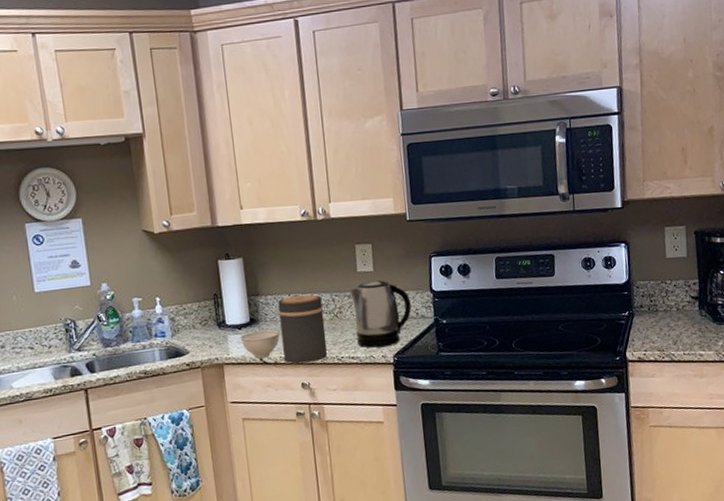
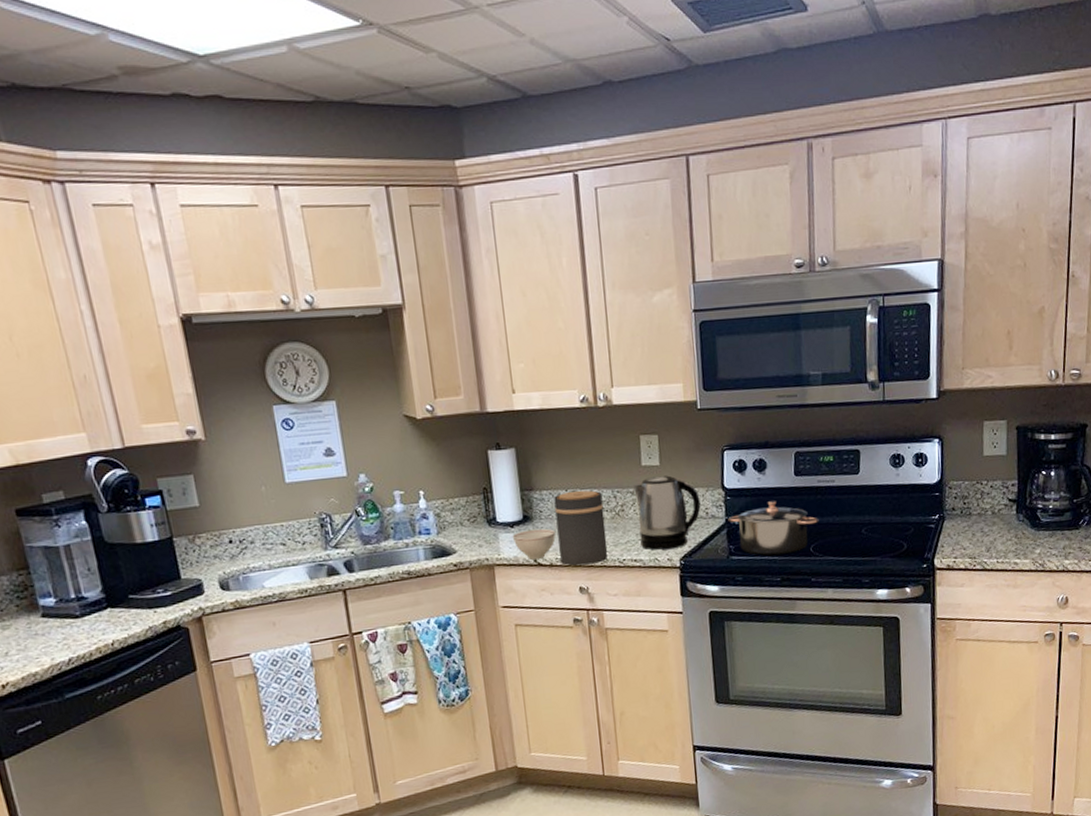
cooking pot: none [436,301,520,352] -> present [728,500,819,556]

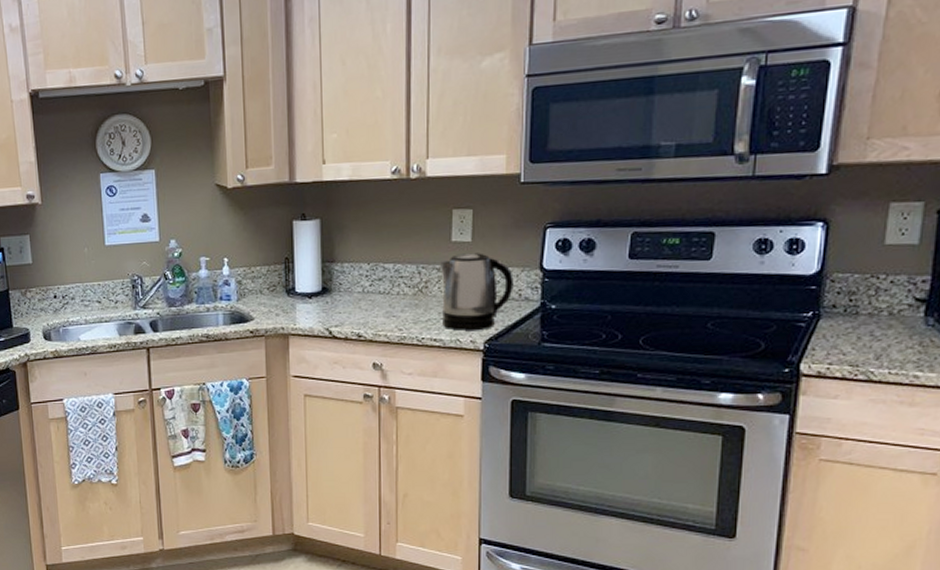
bowl: present [512,528,556,561] -> none [309,301,354,333]
cylinder: present [554,490,609,566] -> none [355,264,407,341]
cooking pot: present [728,500,819,556] -> none [543,284,654,346]

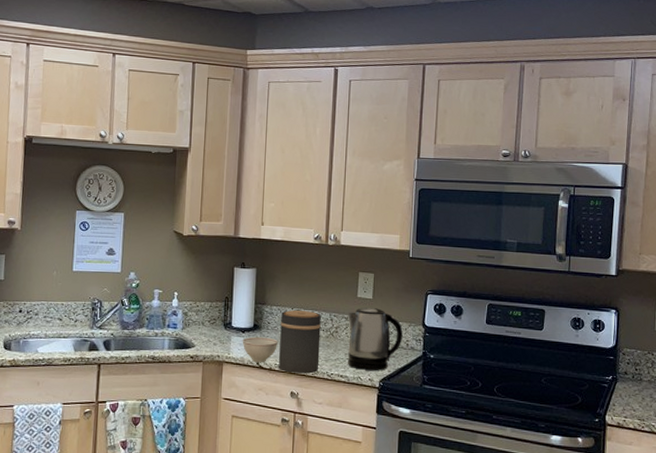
bowl: none [309,301,354,333] -> present [242,336,279,363]
cylinder: none [355,264,407,341] -> present [279,310,321,374]

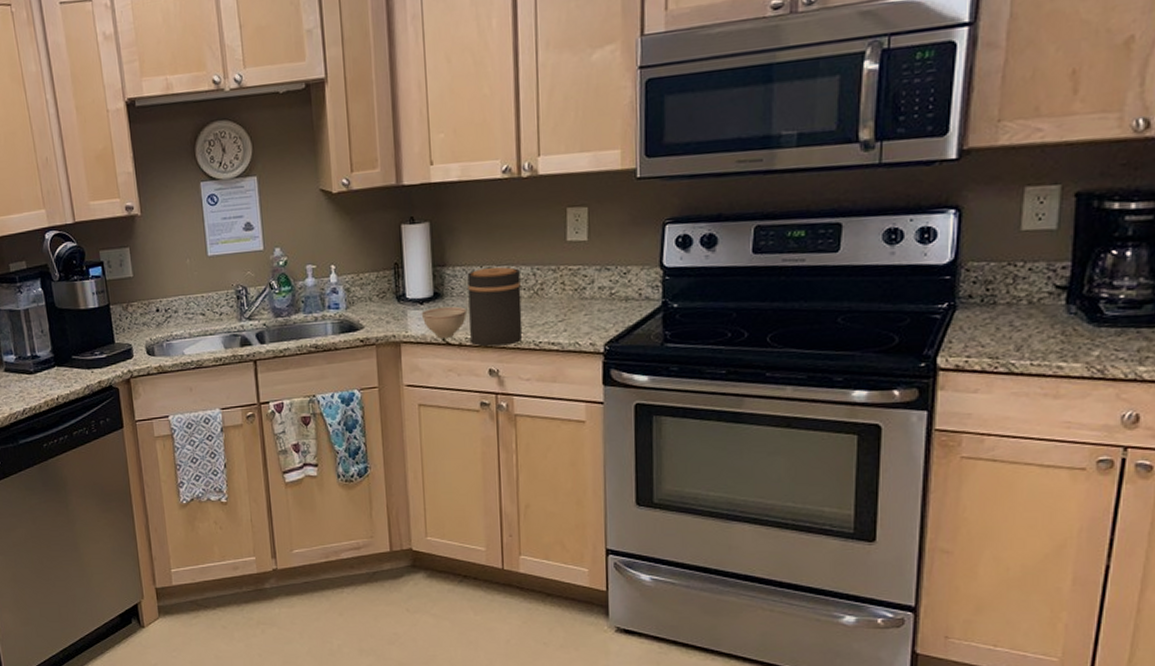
kettle: present [348,307,403,370] -> none [556,251,633,333]

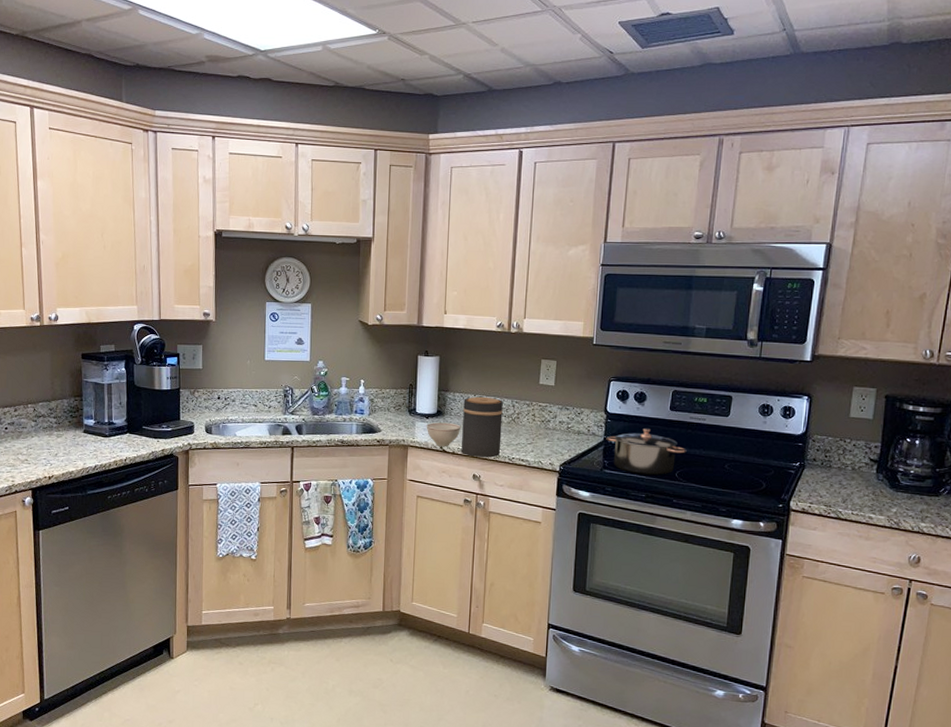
cooking pot: none [665,281,781,345] -> present [606,427,687,476]

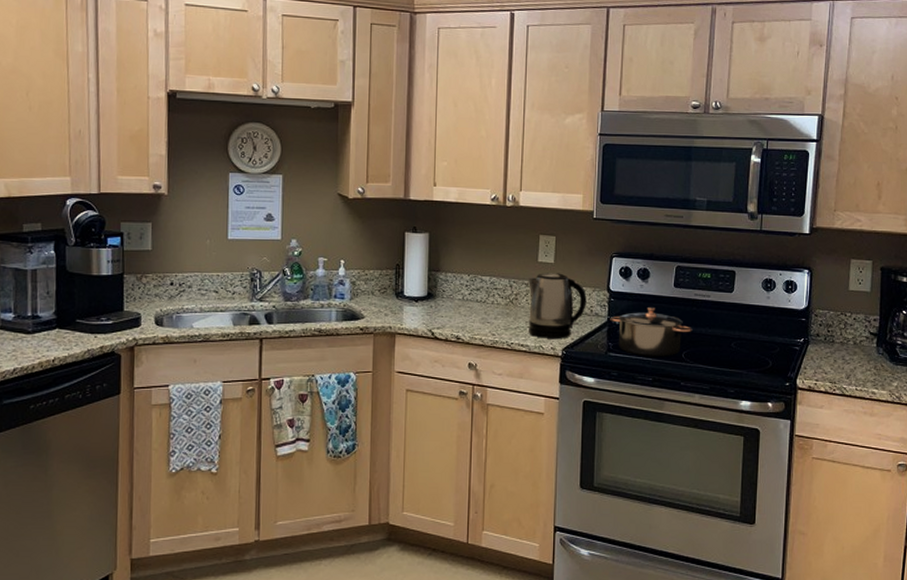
bowl: present [426,422,461,448] -> none [415,306,455,334]
cylinder: present [461,396,503,458] -> none [455,276,500,344]
kettle: none [529,393,585,455] -> present [528,272,587,338]

